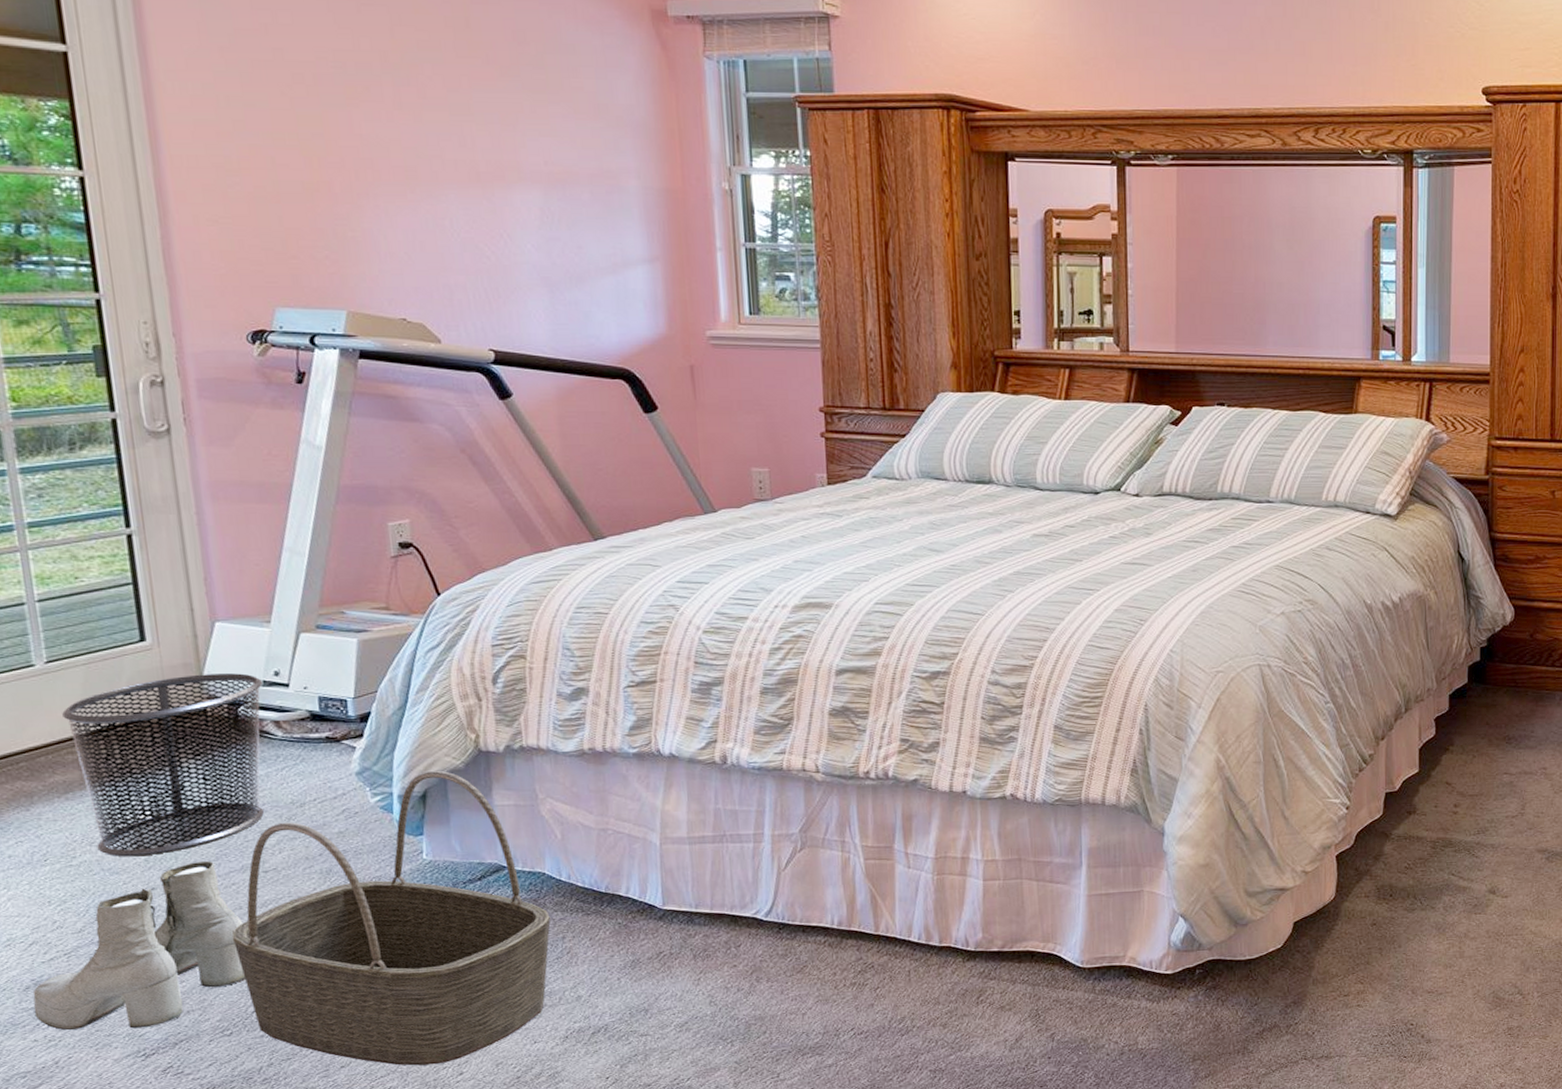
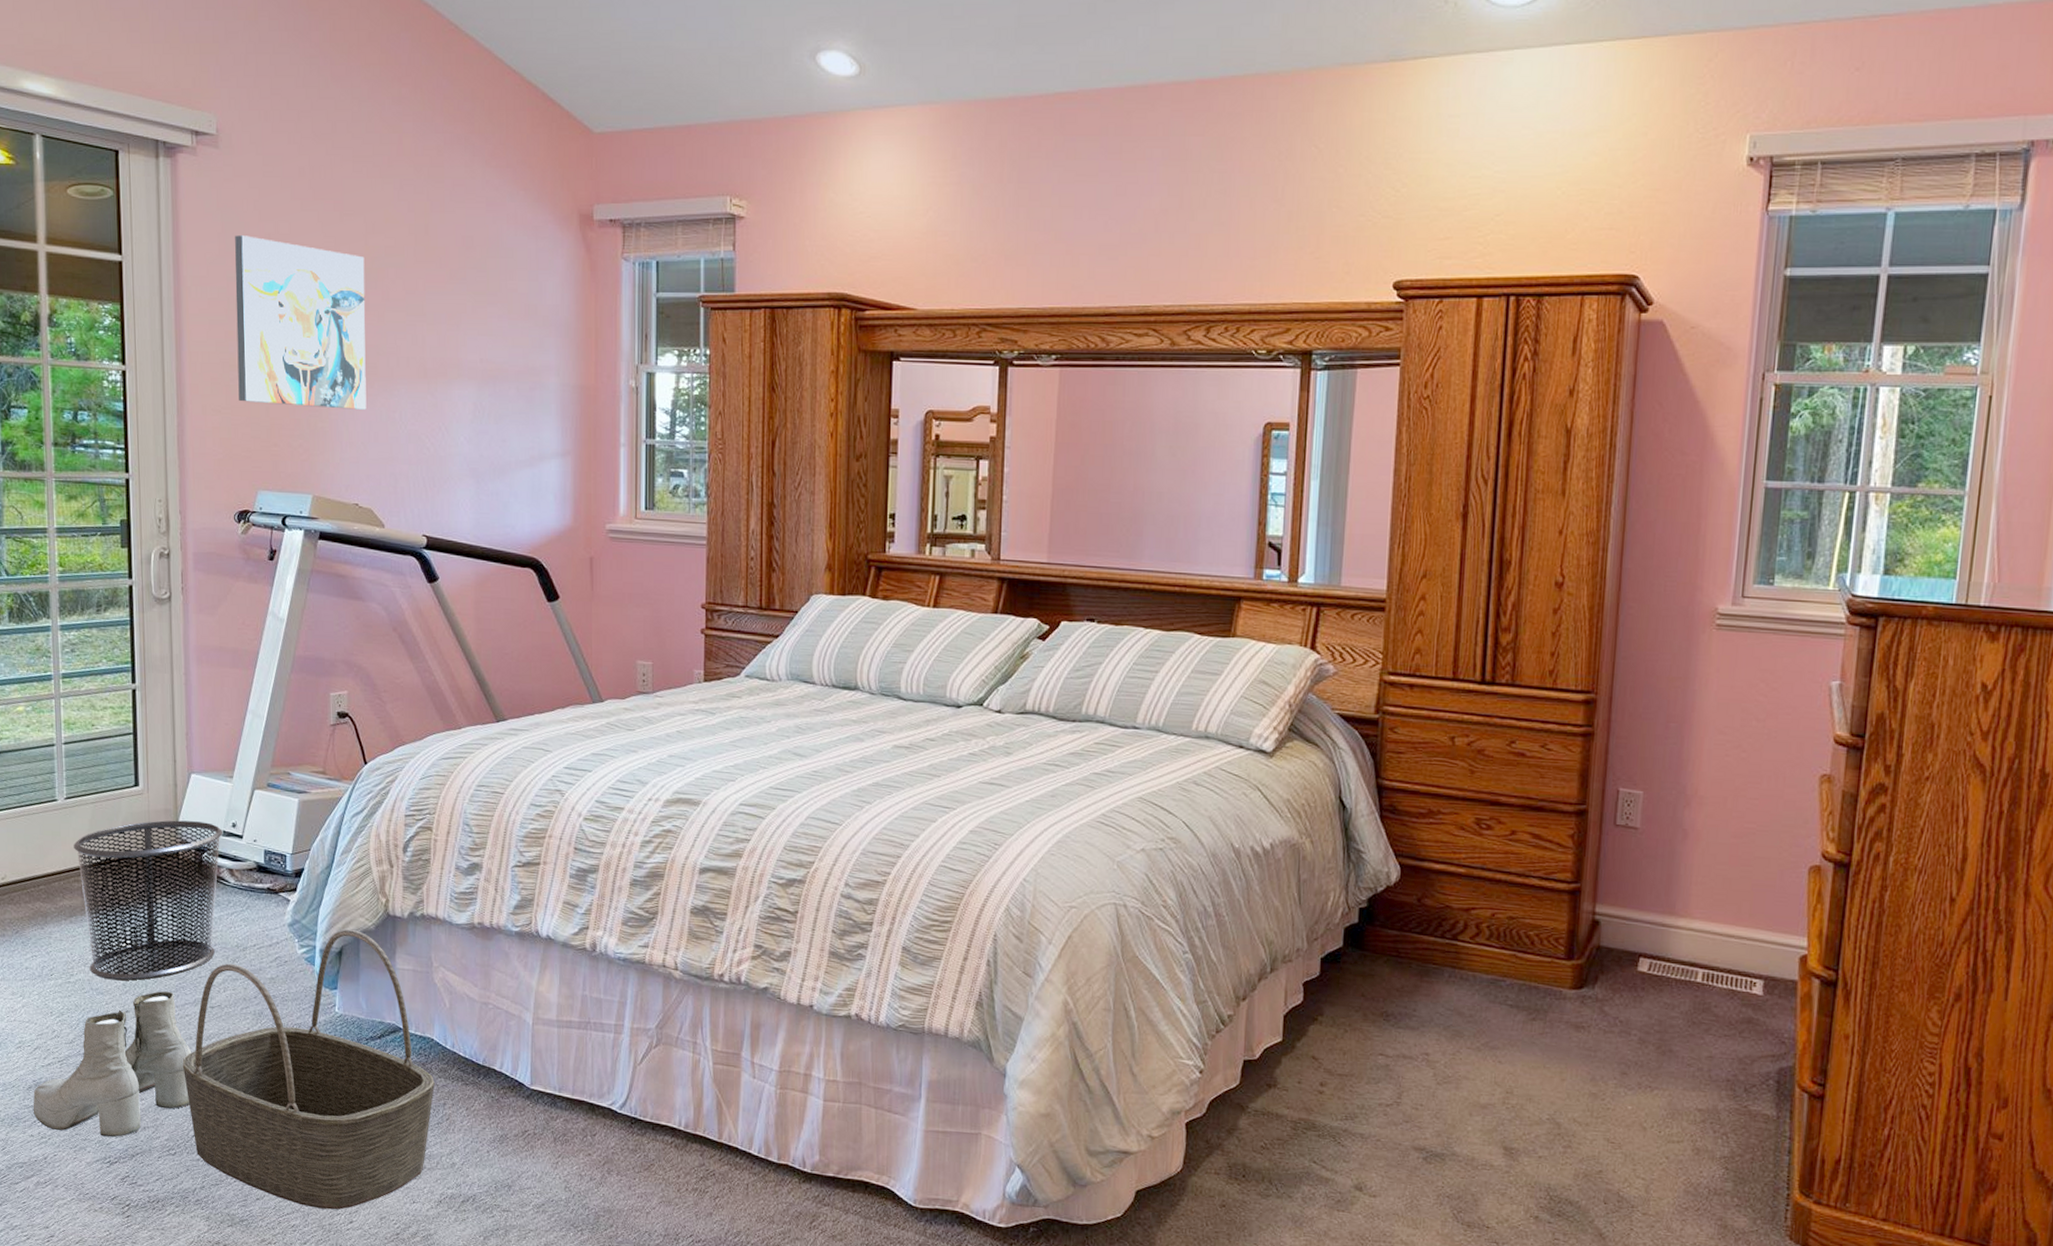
wall art: none [220,25,408,217] -> present [235,235,367,410]

